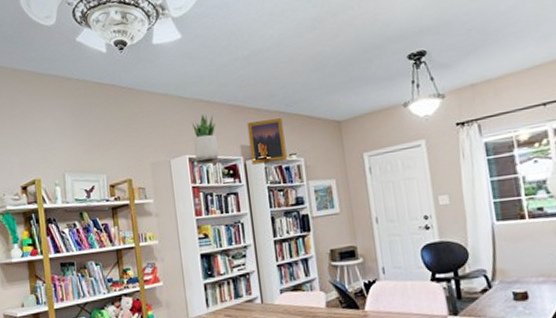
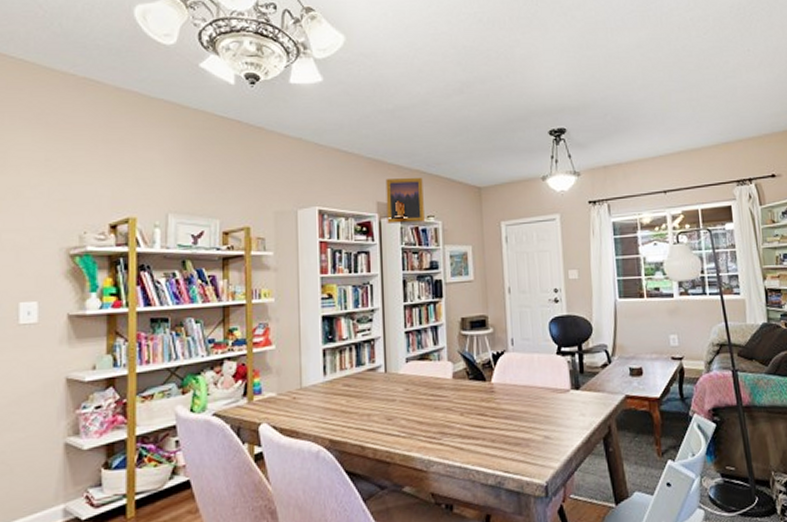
planter: present [192,114,219,163] -> none [325,164,352,217]

